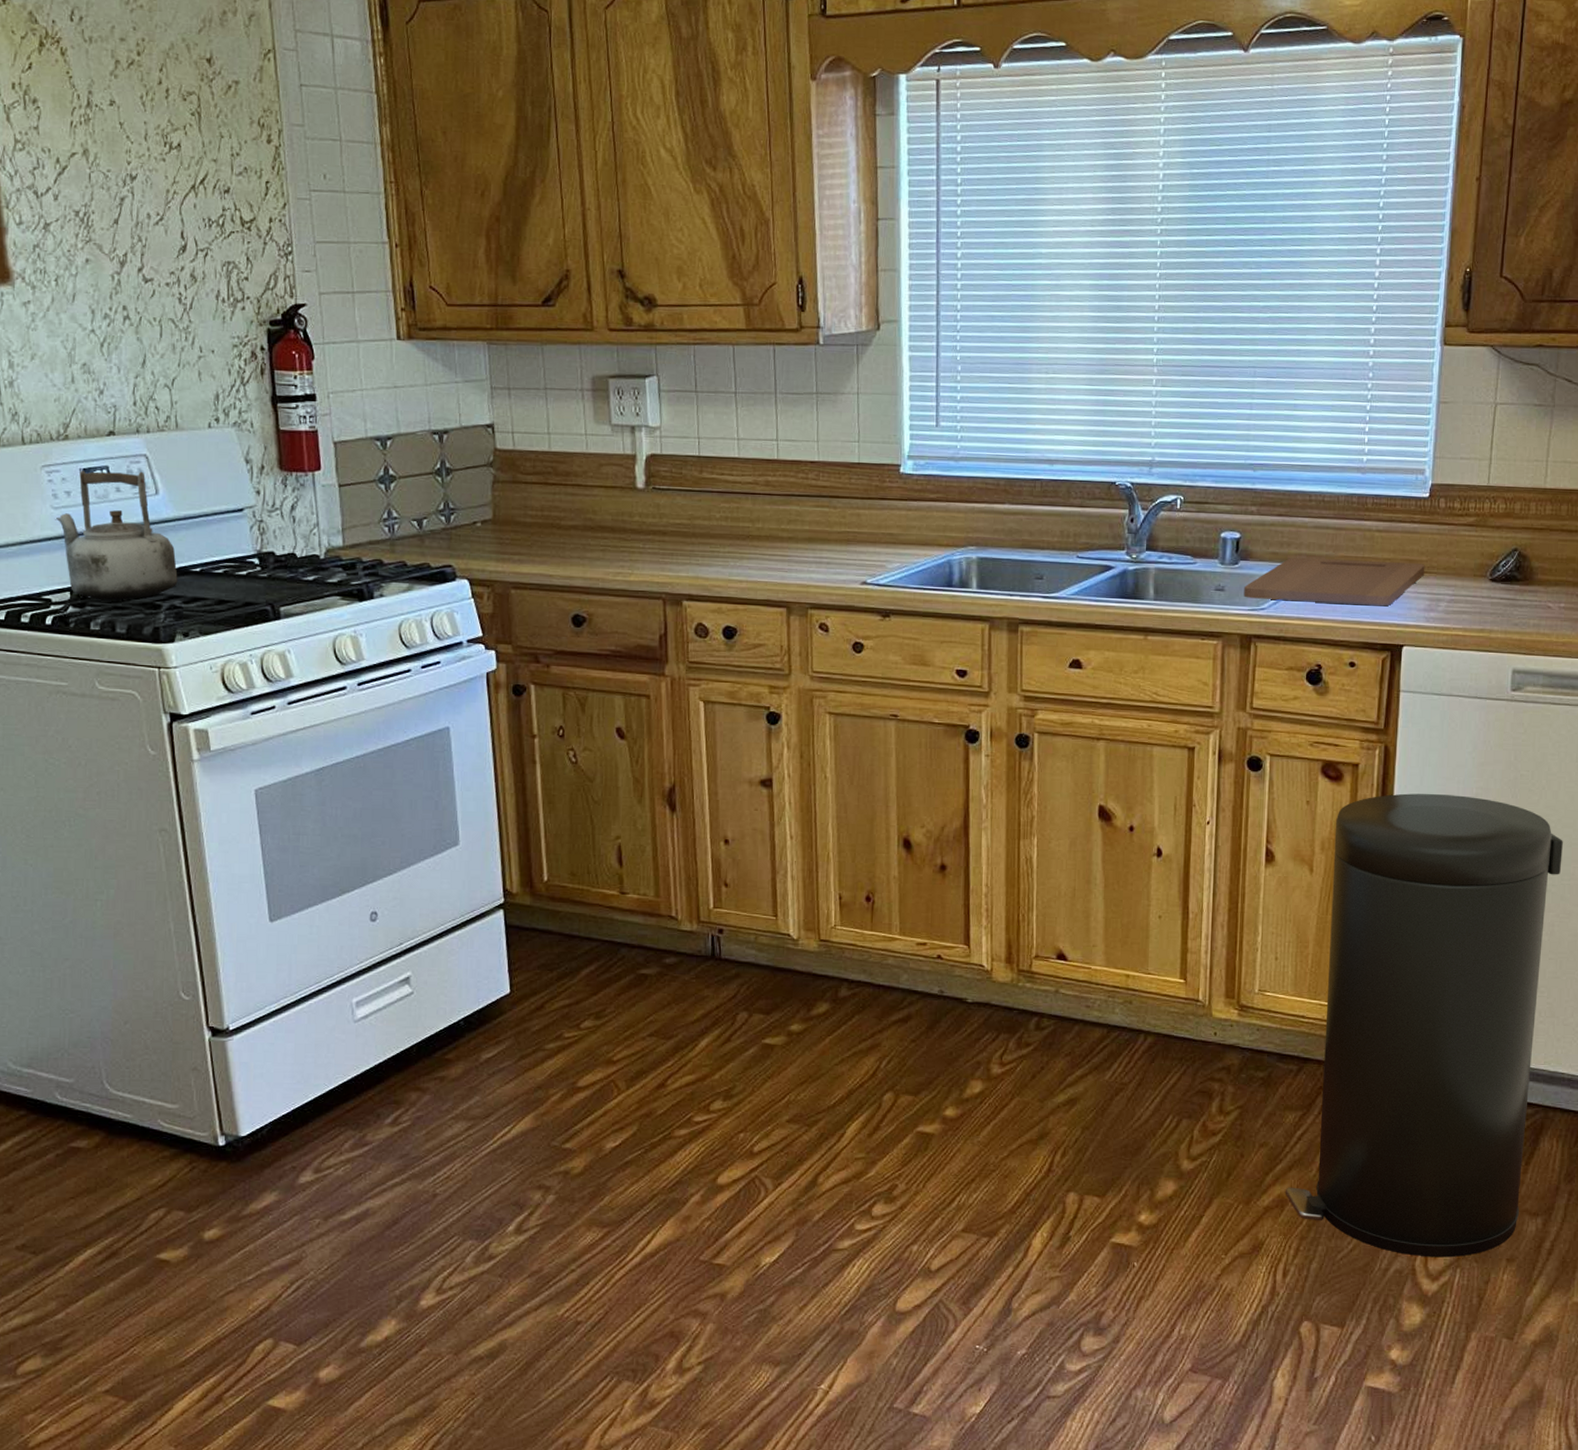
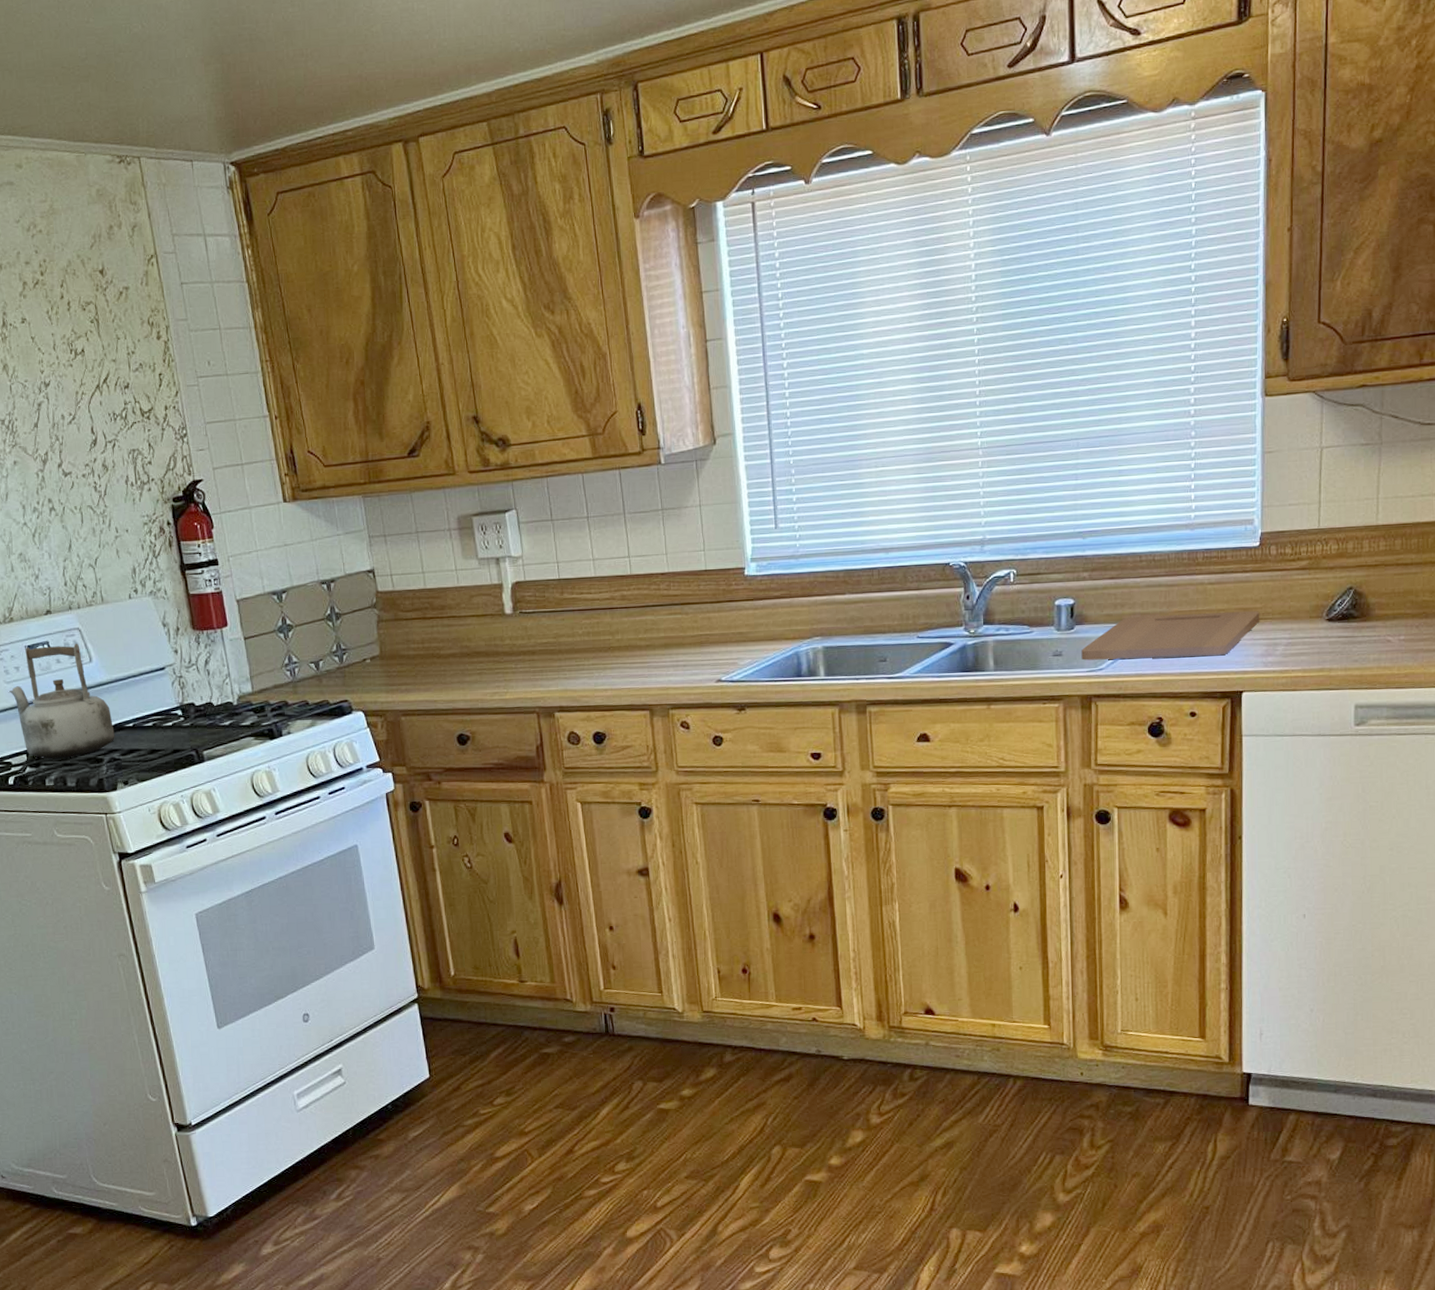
pedal bin: present [1285,793,1563,1258] -> none [1160,831,1417,1273]

